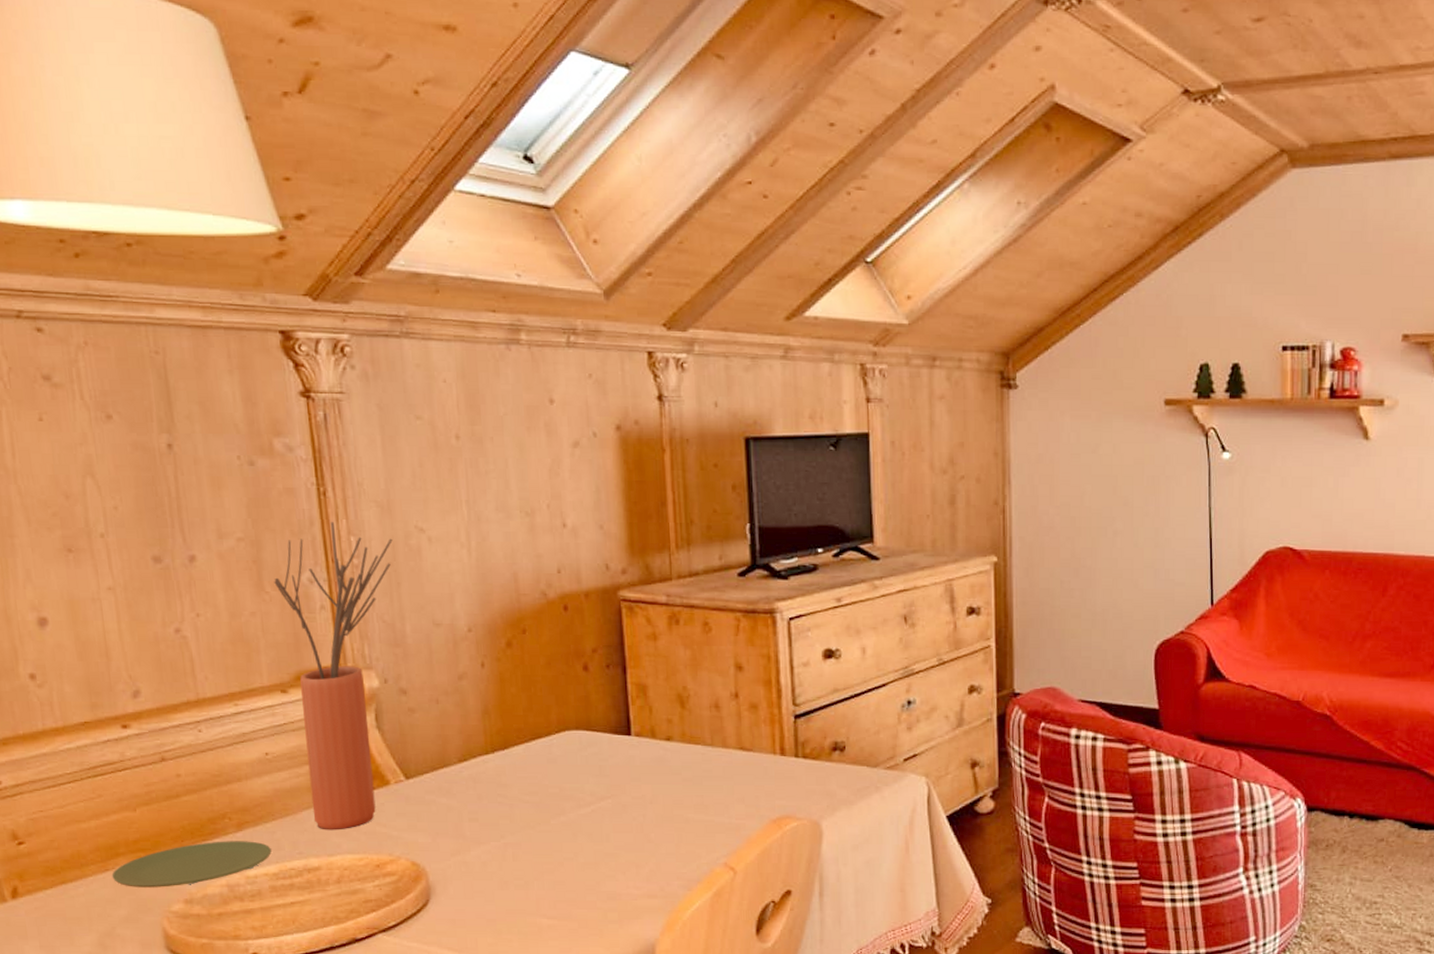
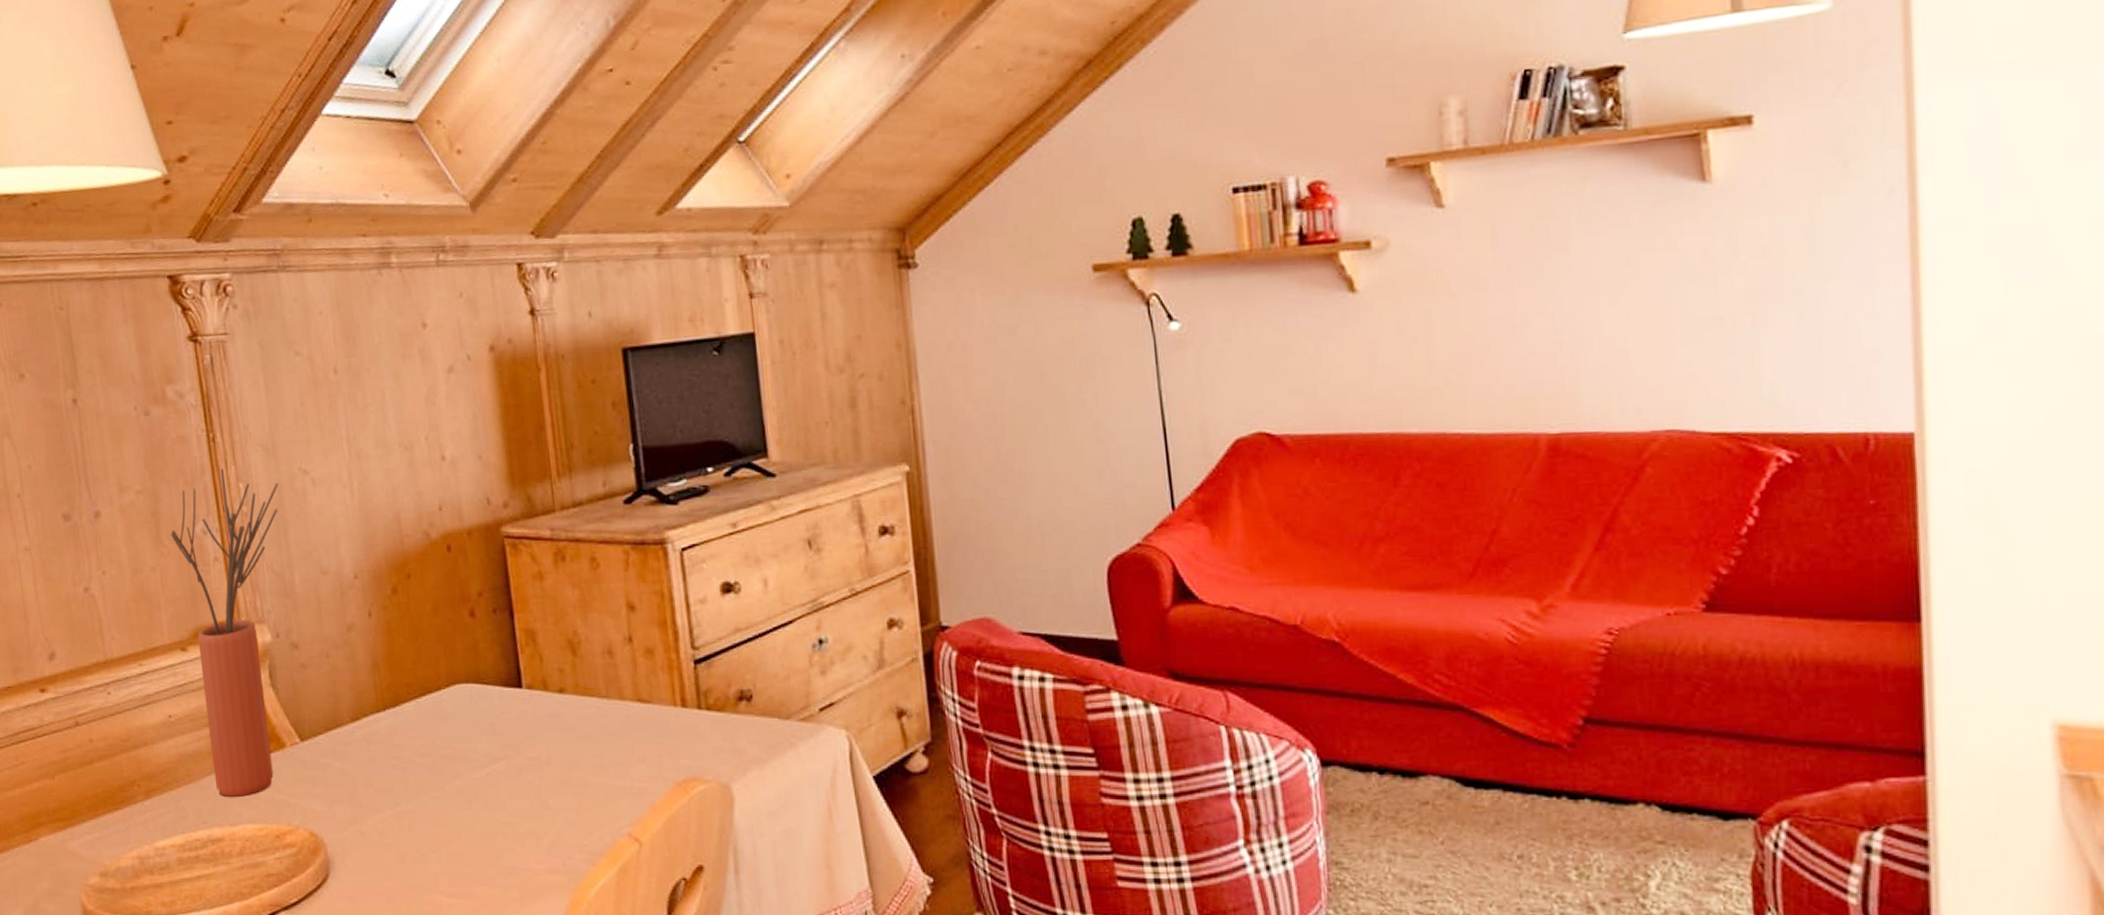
plate: present [111,841,272,888] -> none [35,810,178,859]

